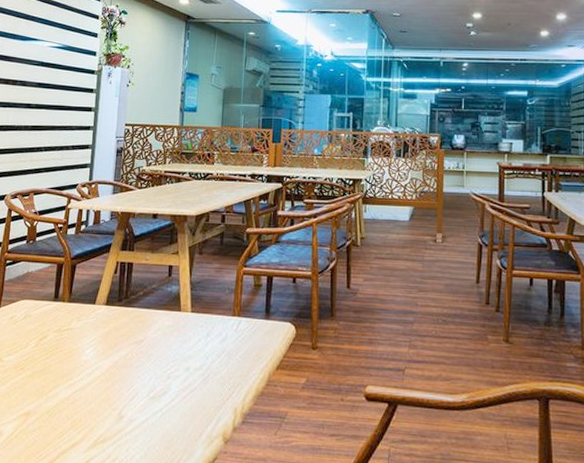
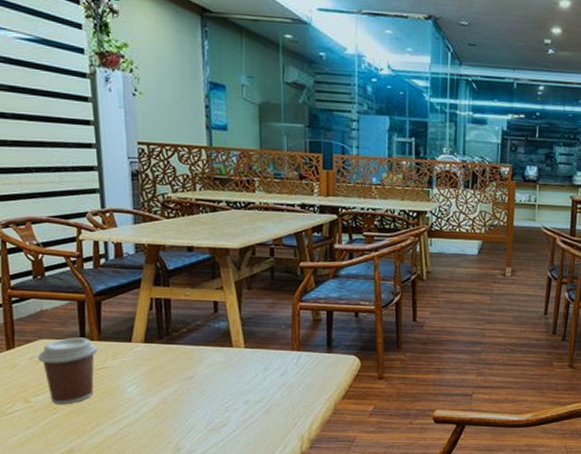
coffee cup: none [17,298,67,365] -> present [38,337,98,405]

